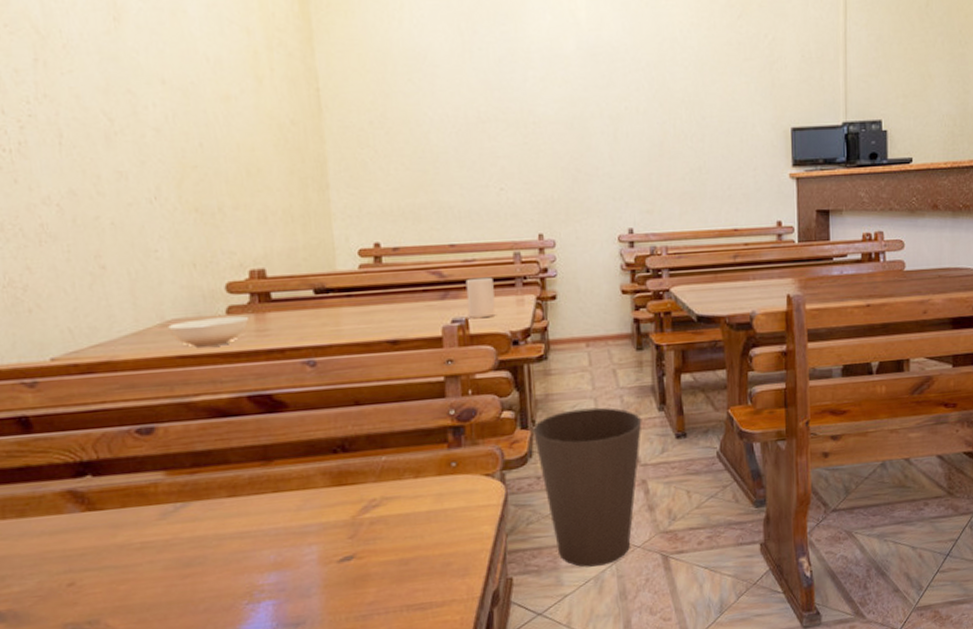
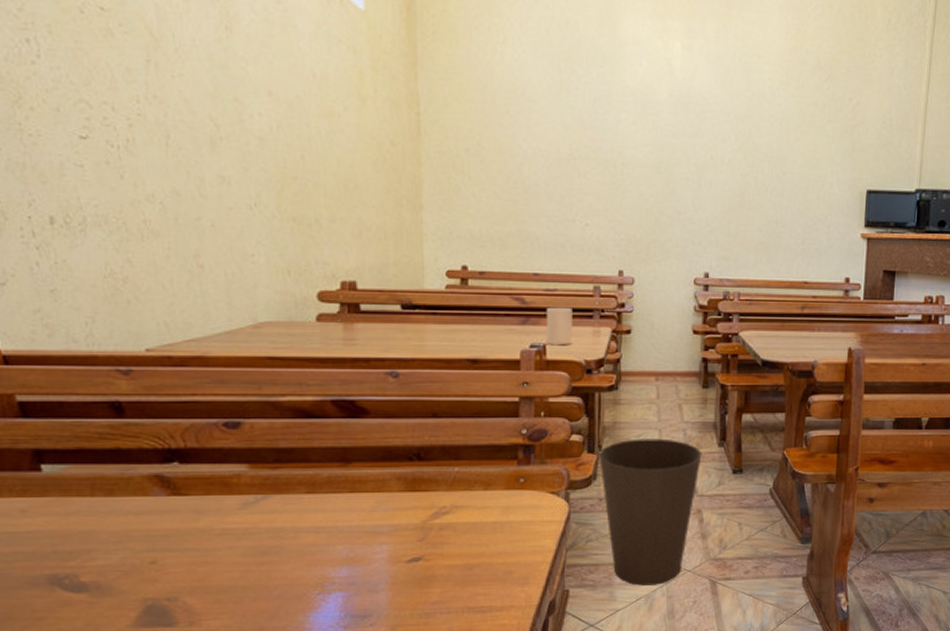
bowl: present [168,316,250,348] -> none [260,323,338,351]

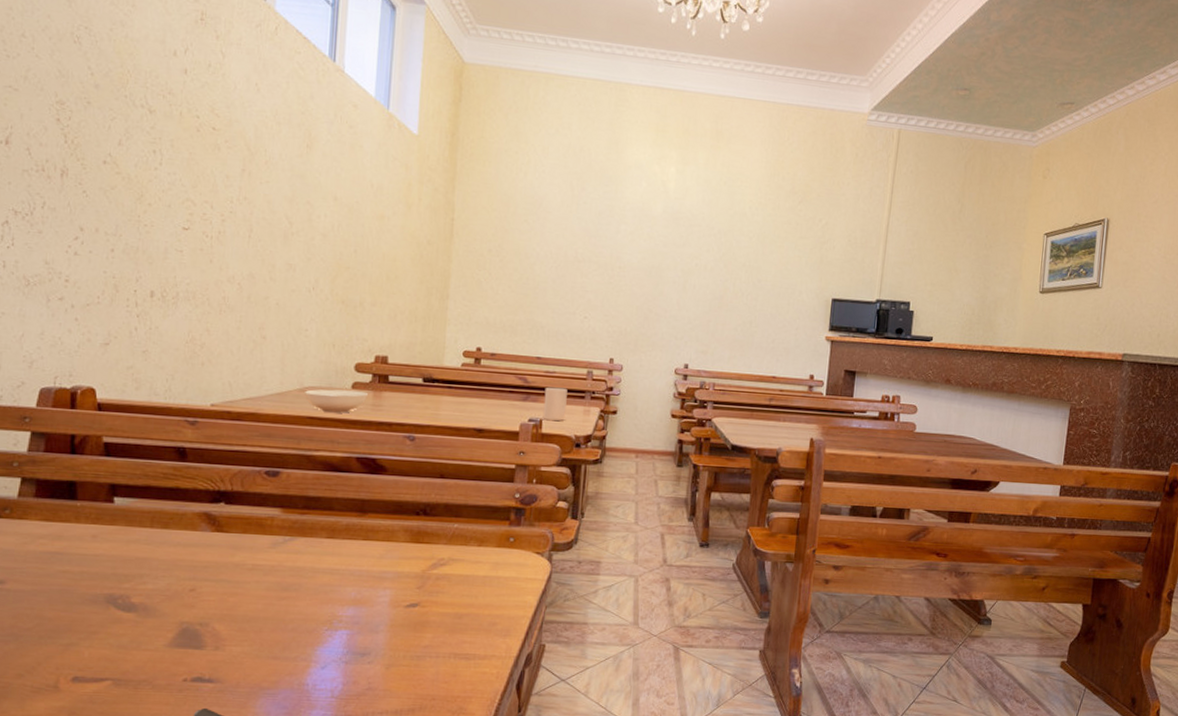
bowl: none [260,323,338,351] -> present [305,389,369,413]
trash bin: present [599,438,702,586] -> none [581,509,673,647]

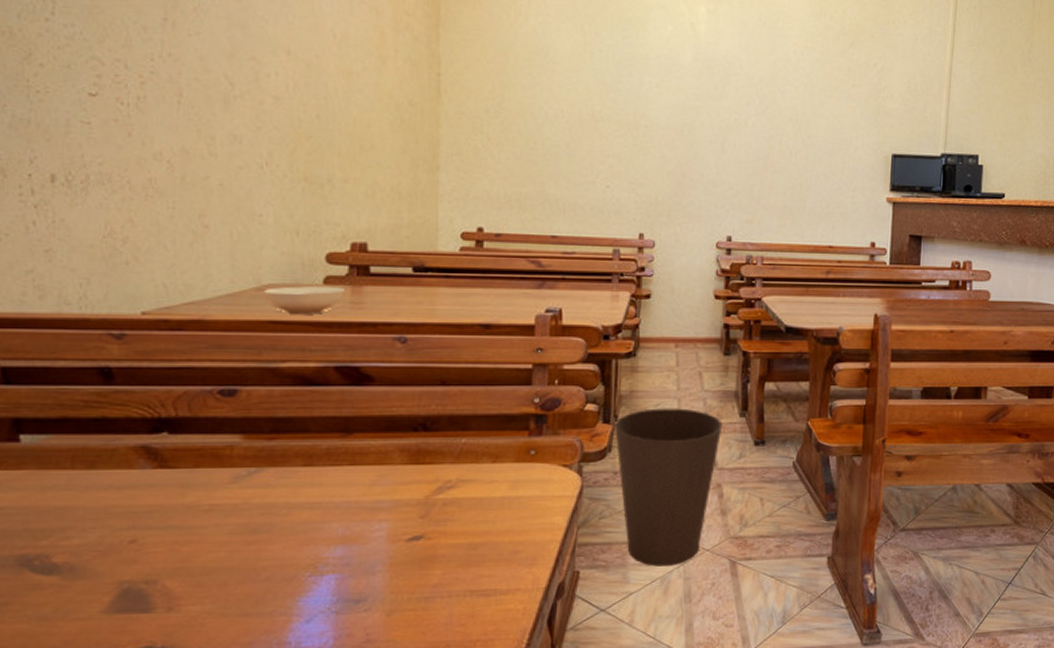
cup: present [542,387,567,422] -> none [562,270,590,311]
trash bin: none [581,509,673,647] -> present [615,408,723,566]

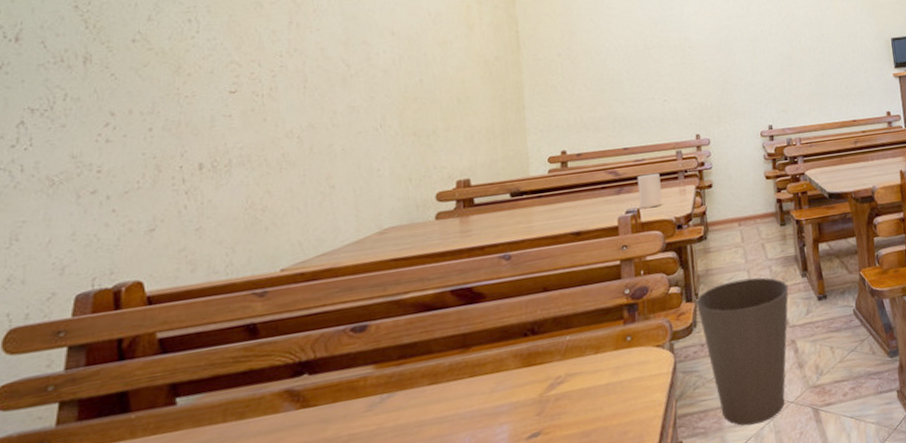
bowl: present [264,286,346,314] -> none [385,220,455,251]
cup: none [562,270,590,311] -> present [637,173,662,209]

